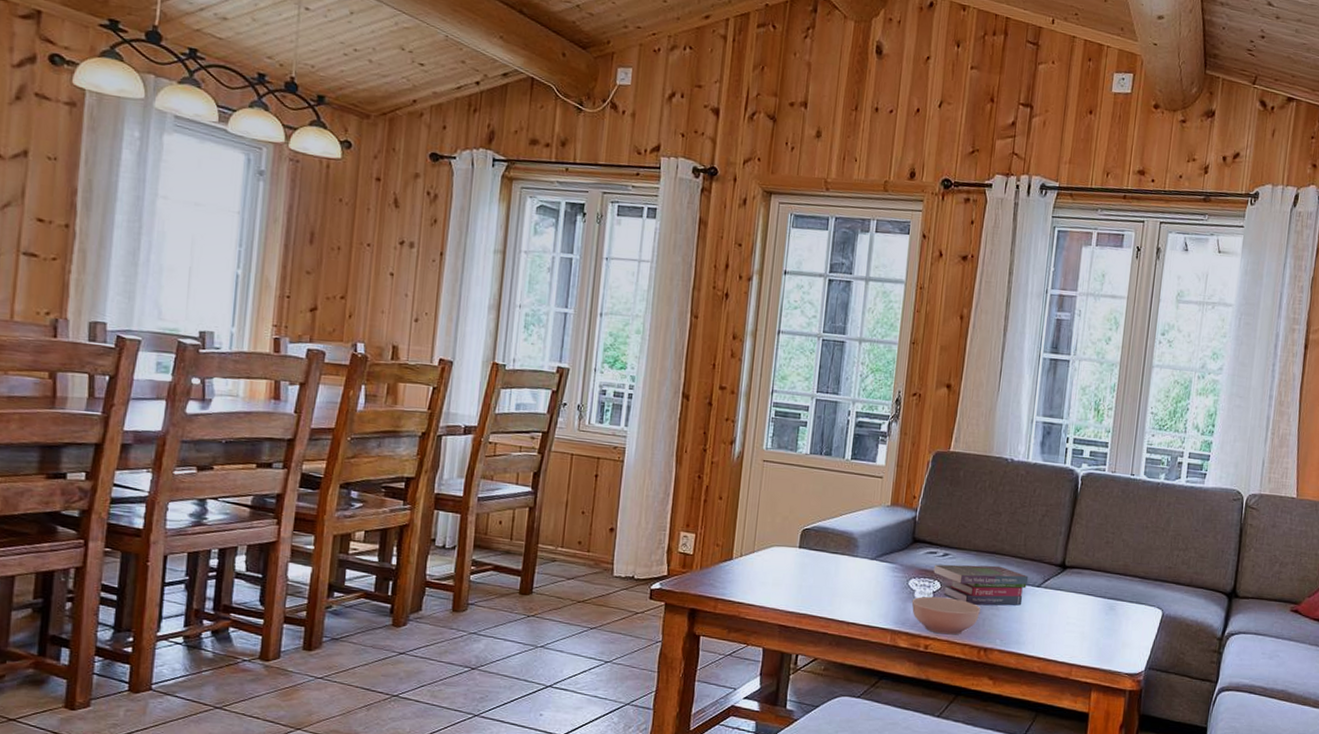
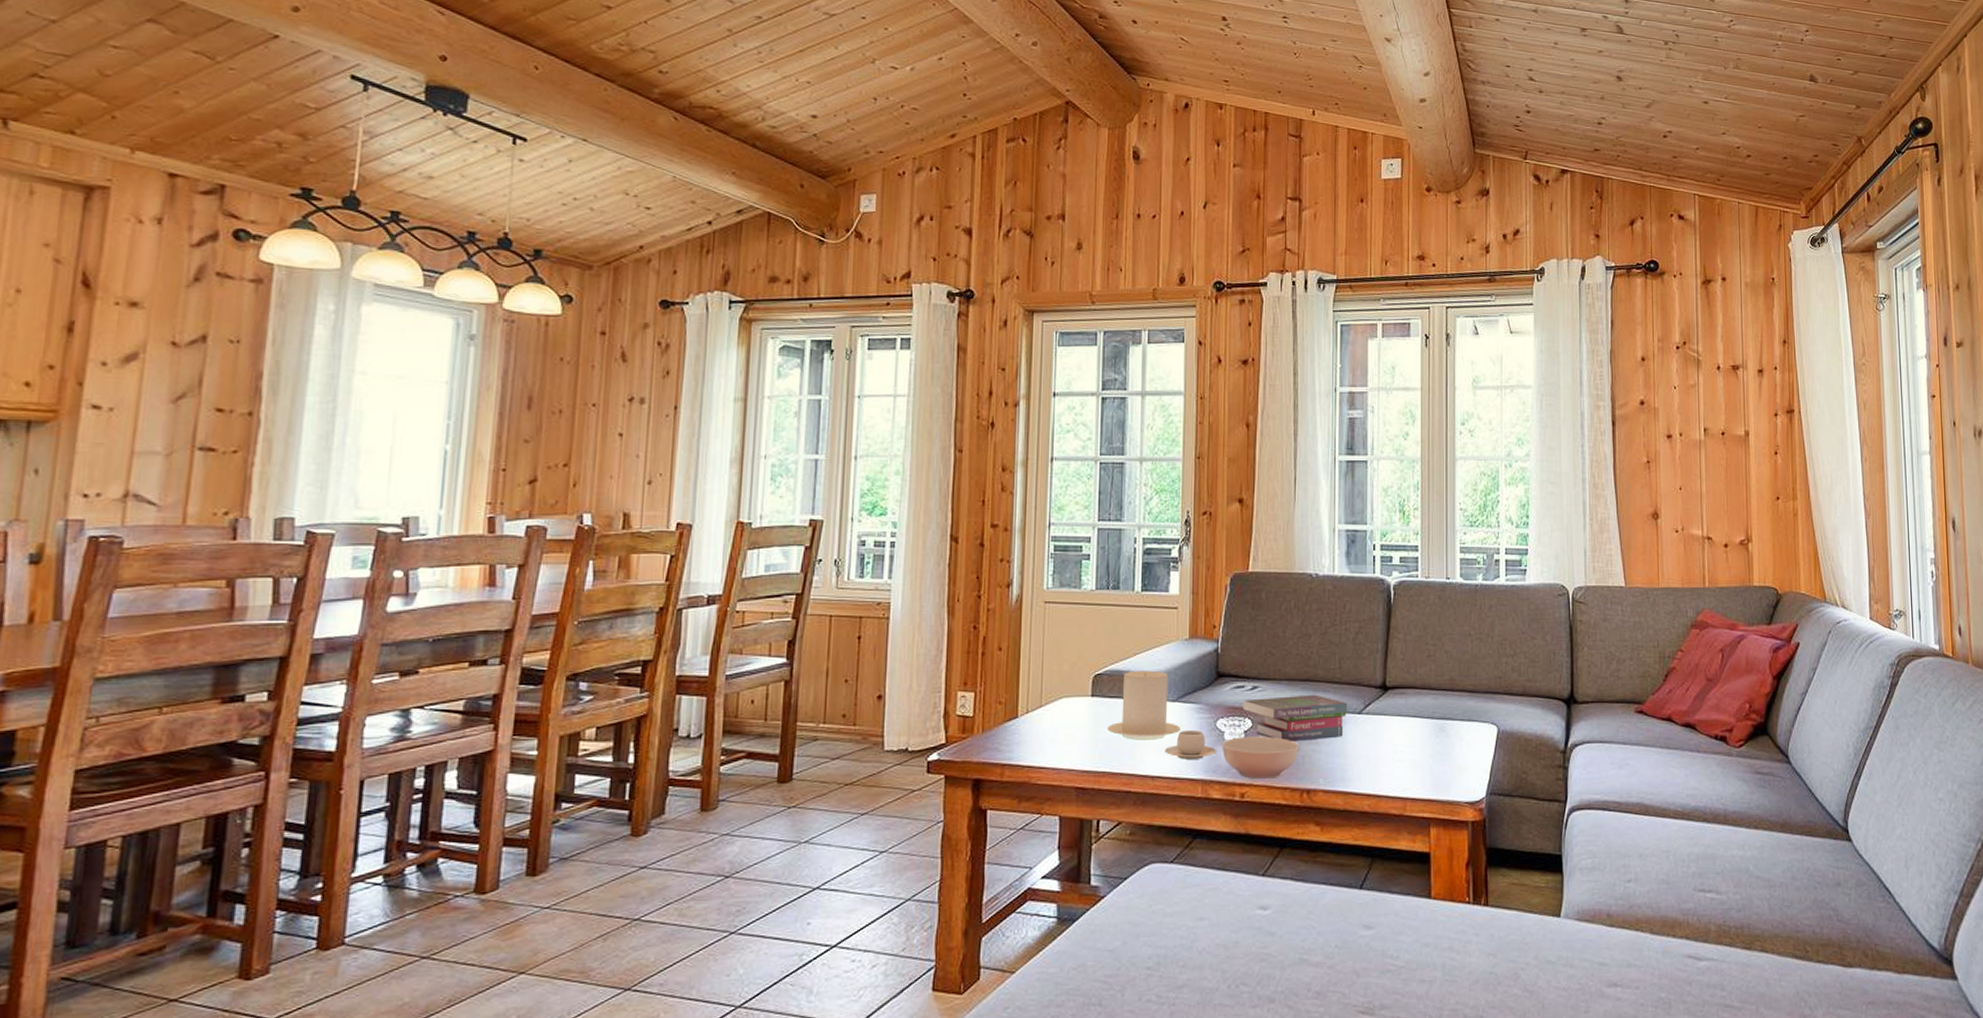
candle: none [811,529,877,592] -> present [1107,670,1182,742]
teacup: none [860,586,907,612] -> present [1164,730,1217,759]

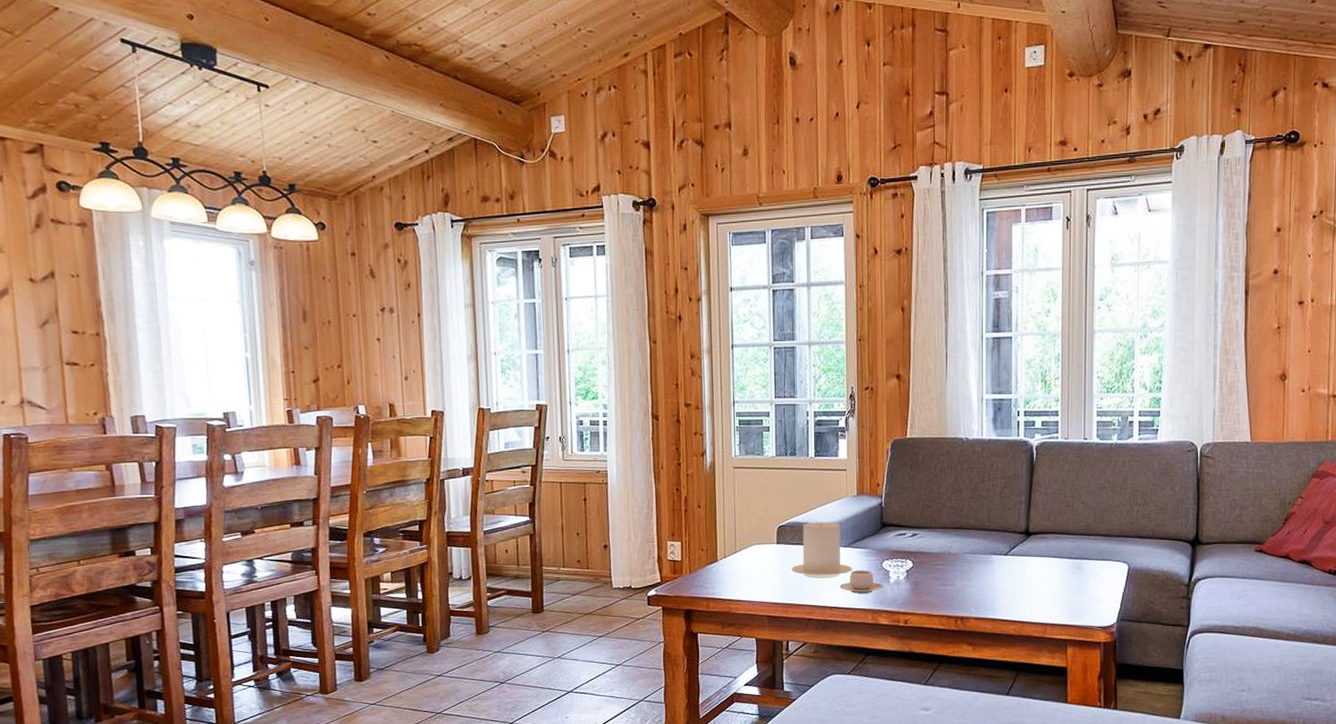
bowl: present [1221,736,1299,779] -> none [887,574,954,609]
books: present [1243,694,1348,741] -> none [904,540,995,578]

